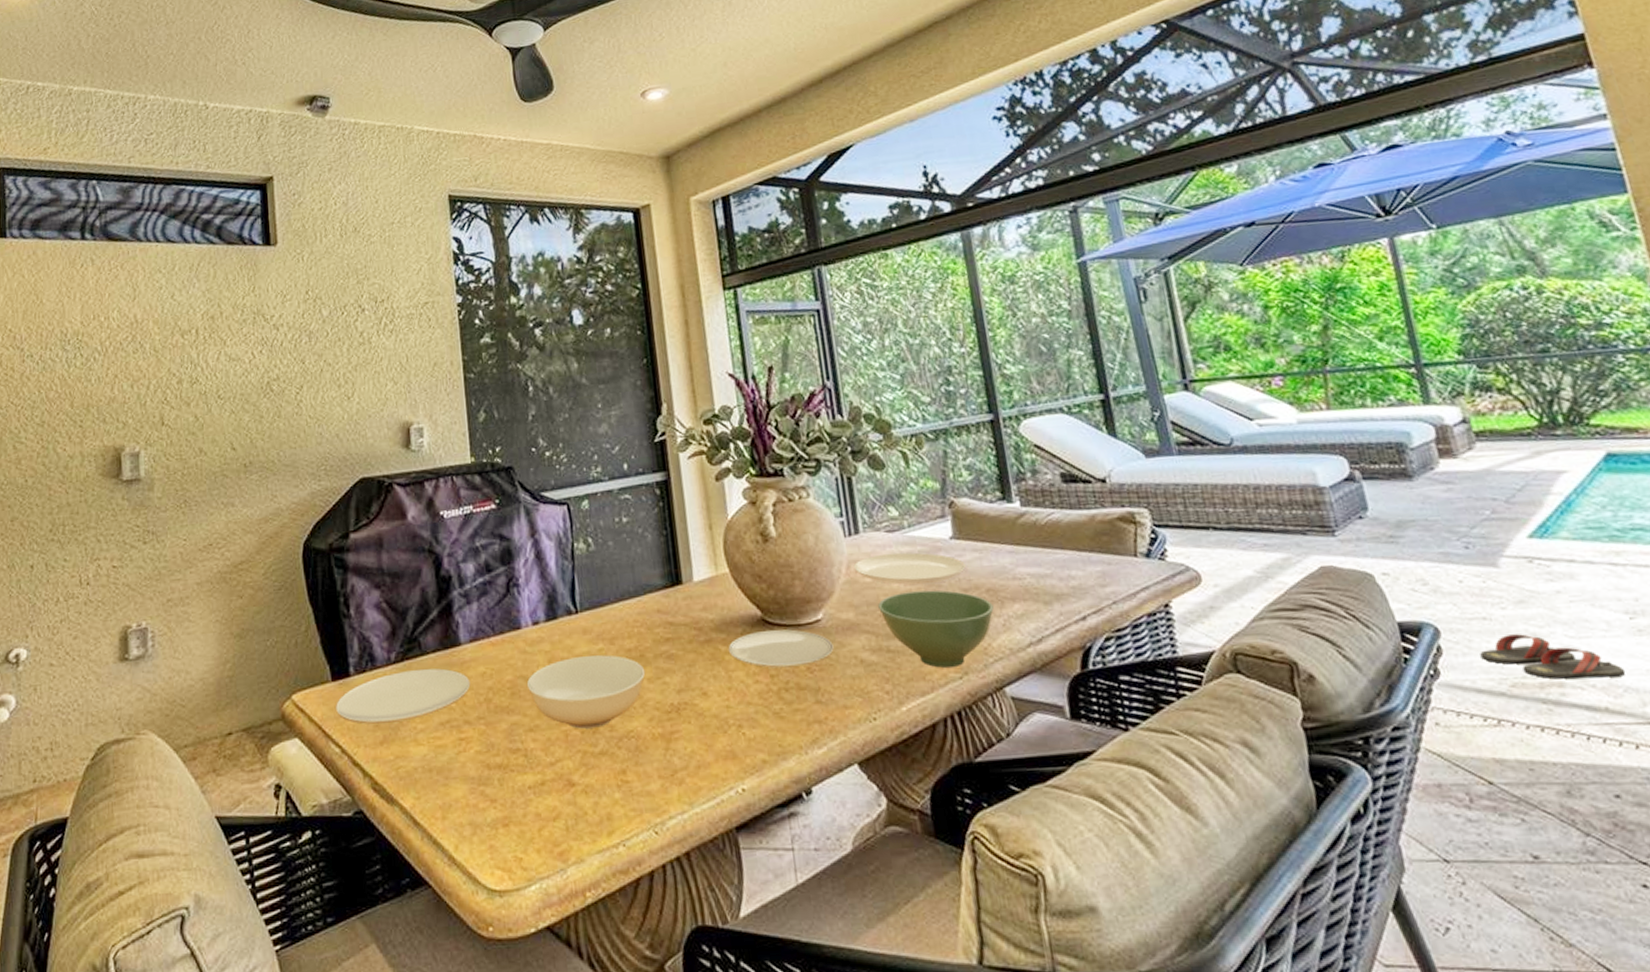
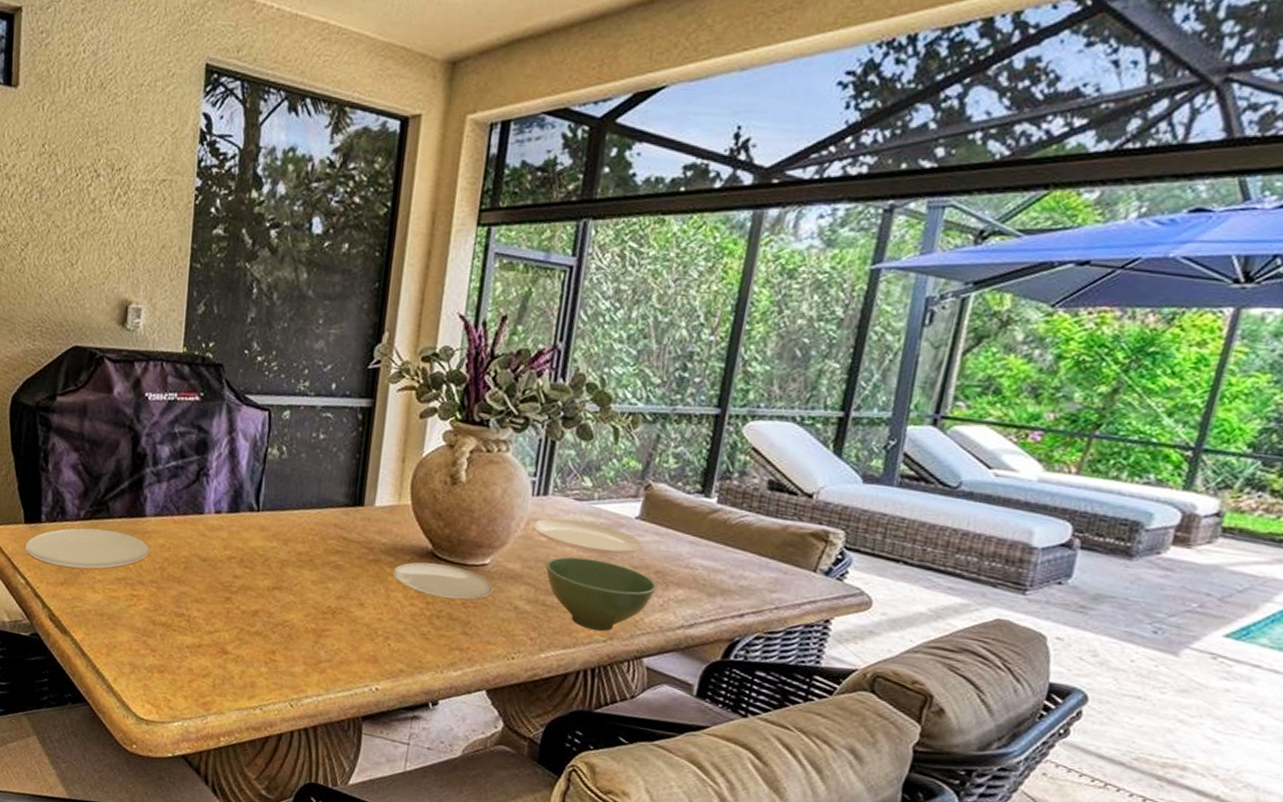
bowl: present [526,655,646,729] -> none [200,548,311,612]
sandal: present [1480,634,1626,679] -> none [1117,716,1255,774]

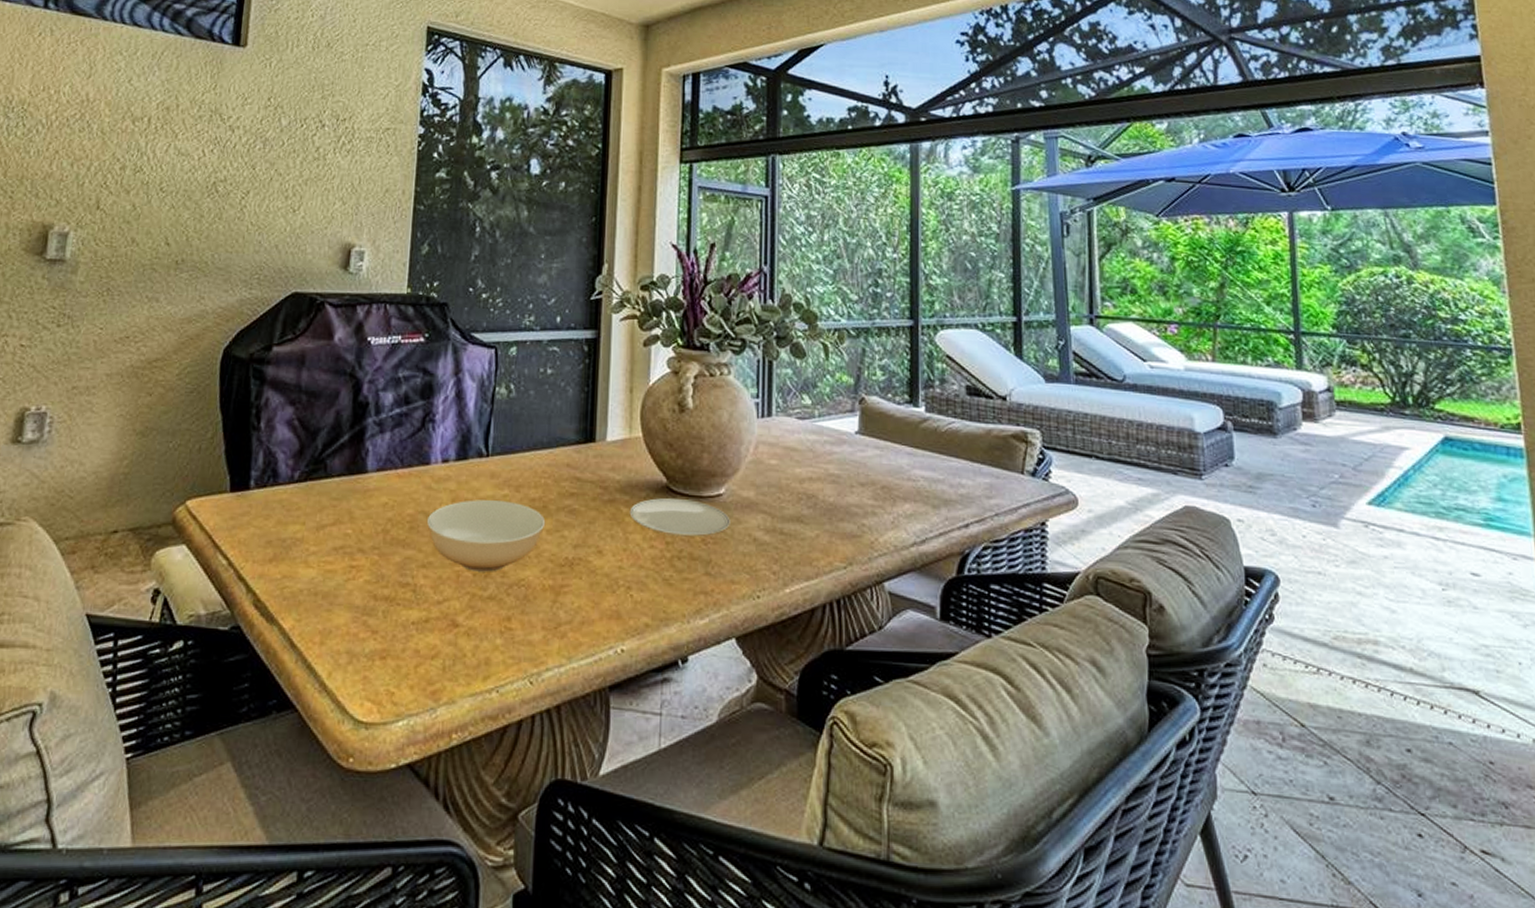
plate: present [25,528,150,571] -> none [229,491,371,543]
bowl: none [200,548,311,612] -> present [426,500,546,572]
plate: present [532,518,643,556] -> none [761,440,866,475]
bowl: present [545,556,658,631] -> none [779,478,886,556]

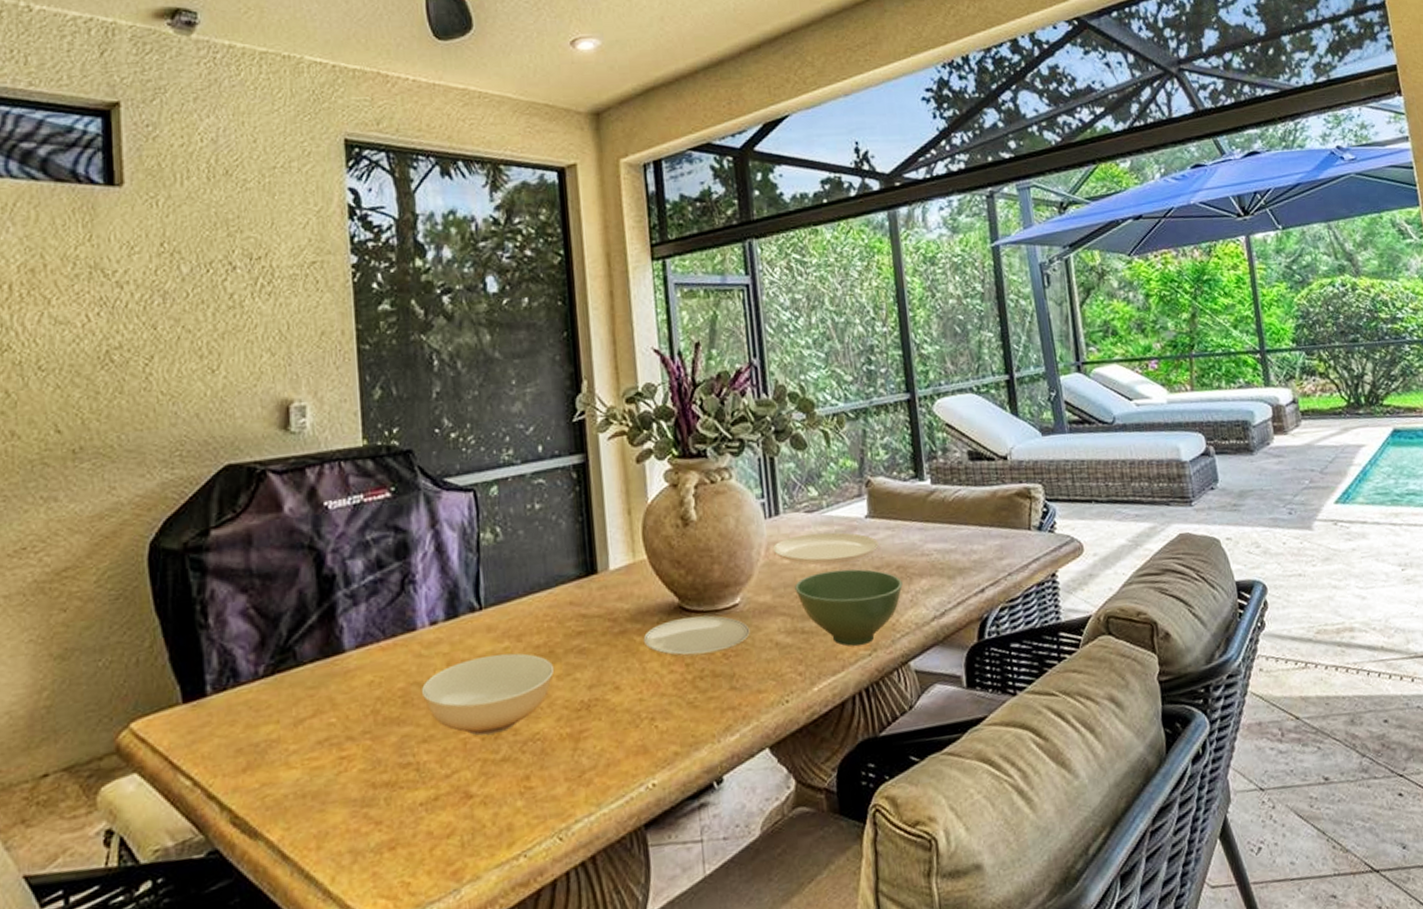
plate: none [761,440,866,475] -> present [772,532,879,566]
bowl: none [779,478,886,556] -> present [795,569,903,646]

